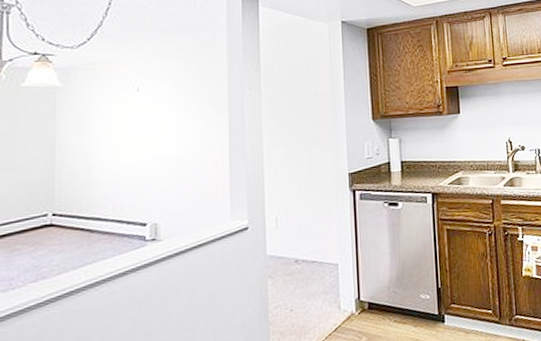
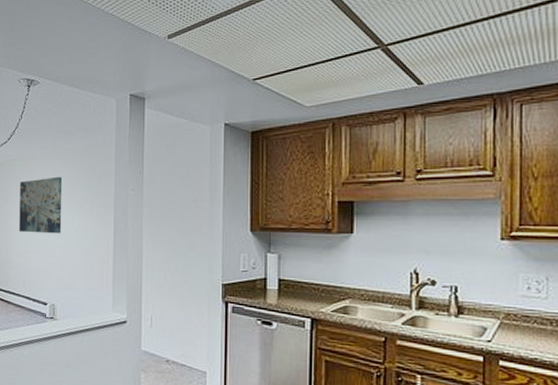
wall art: none [106,79,164,145] -> present [19,177,63,234]

